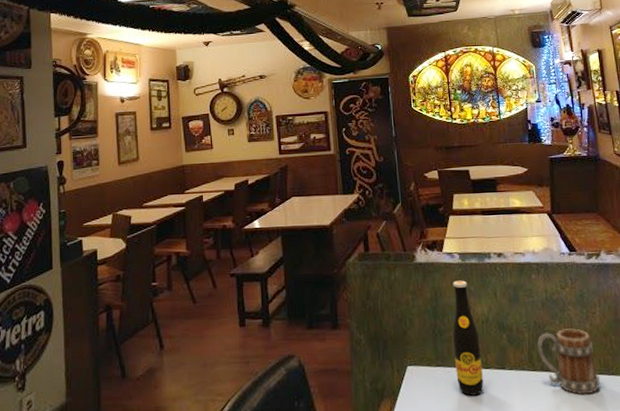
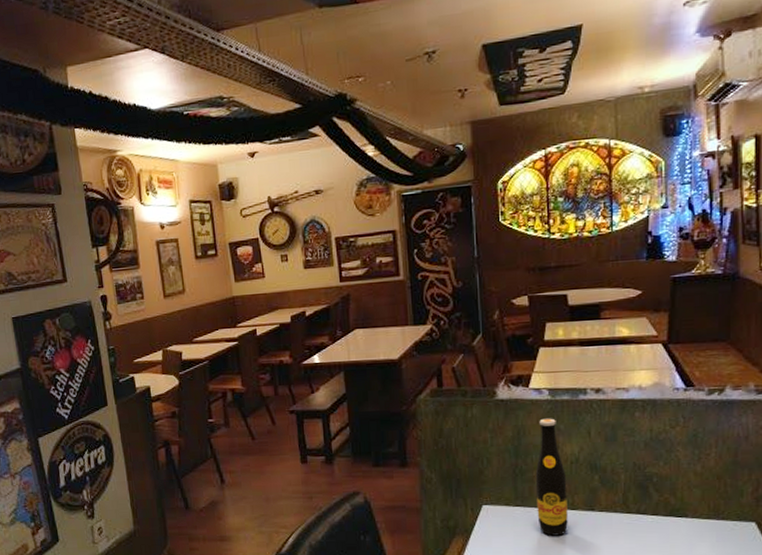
beer mug: present [537,328,600,395] -> none [635,470,707,539]

